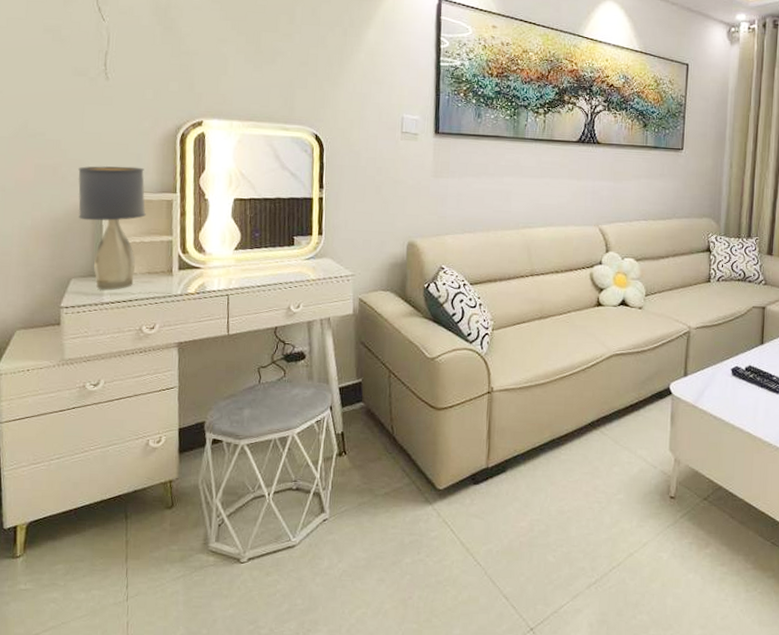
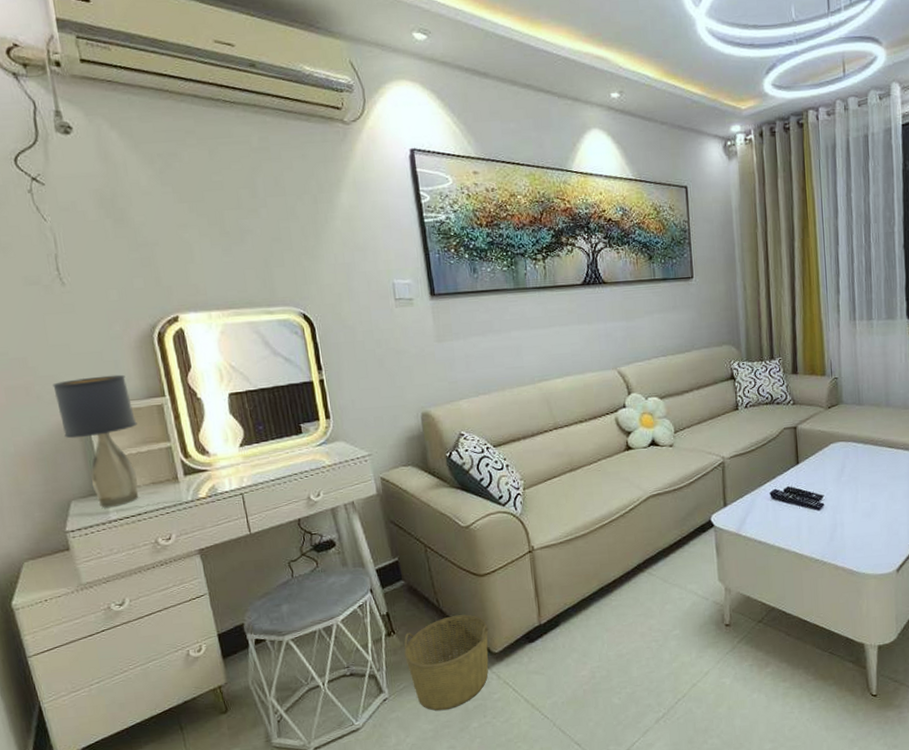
basket: none [351,445,437,540] -> present [403,614,489,711]

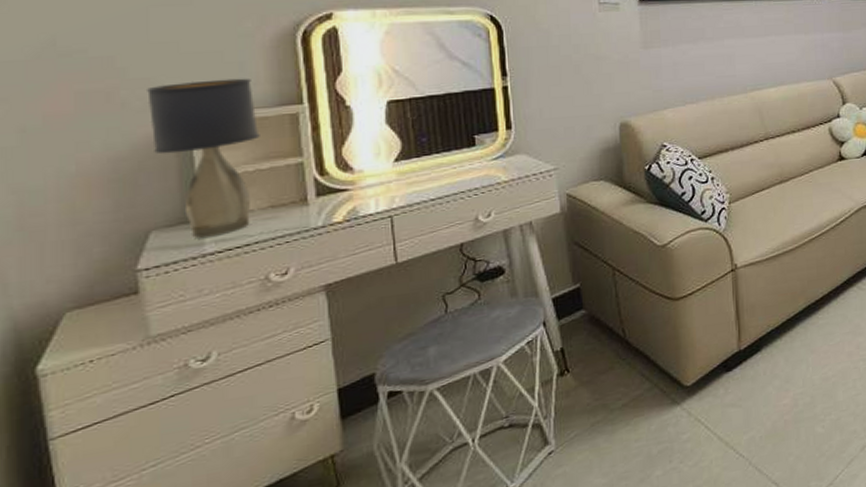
basket: present [403,614,489,711] -> none [579,344,681,461]

